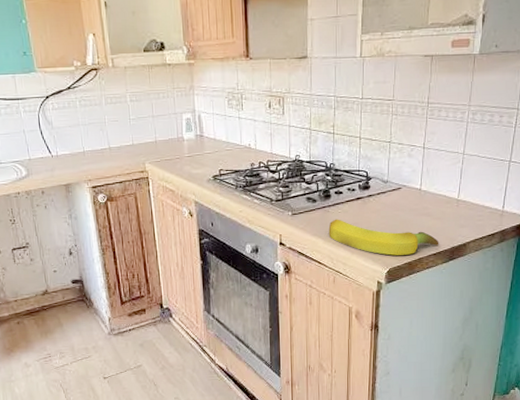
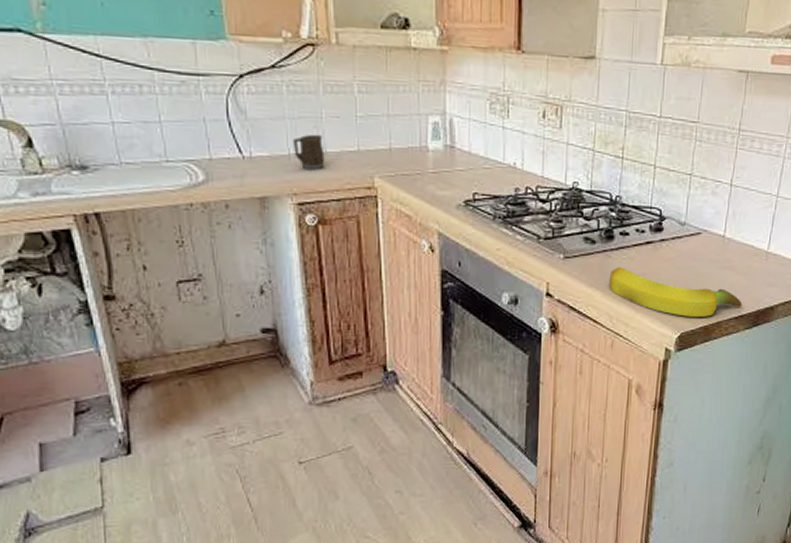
mug: none [86,135,110,162] -> present [293,134,325,171]

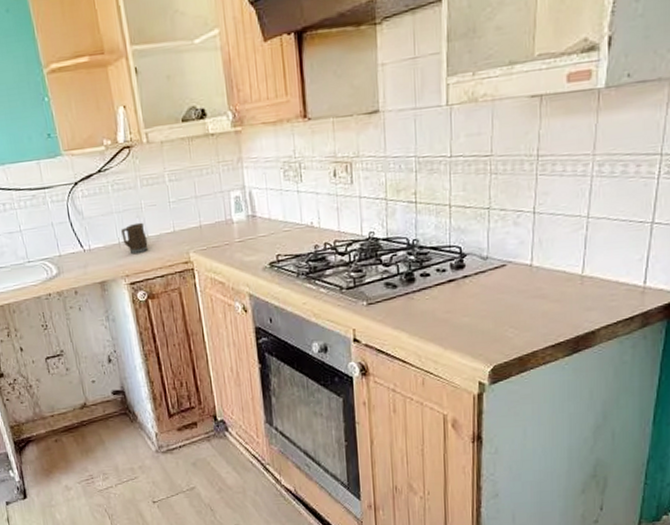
fruit: present [608,267,743,317] -> none [413,307,559,350]

